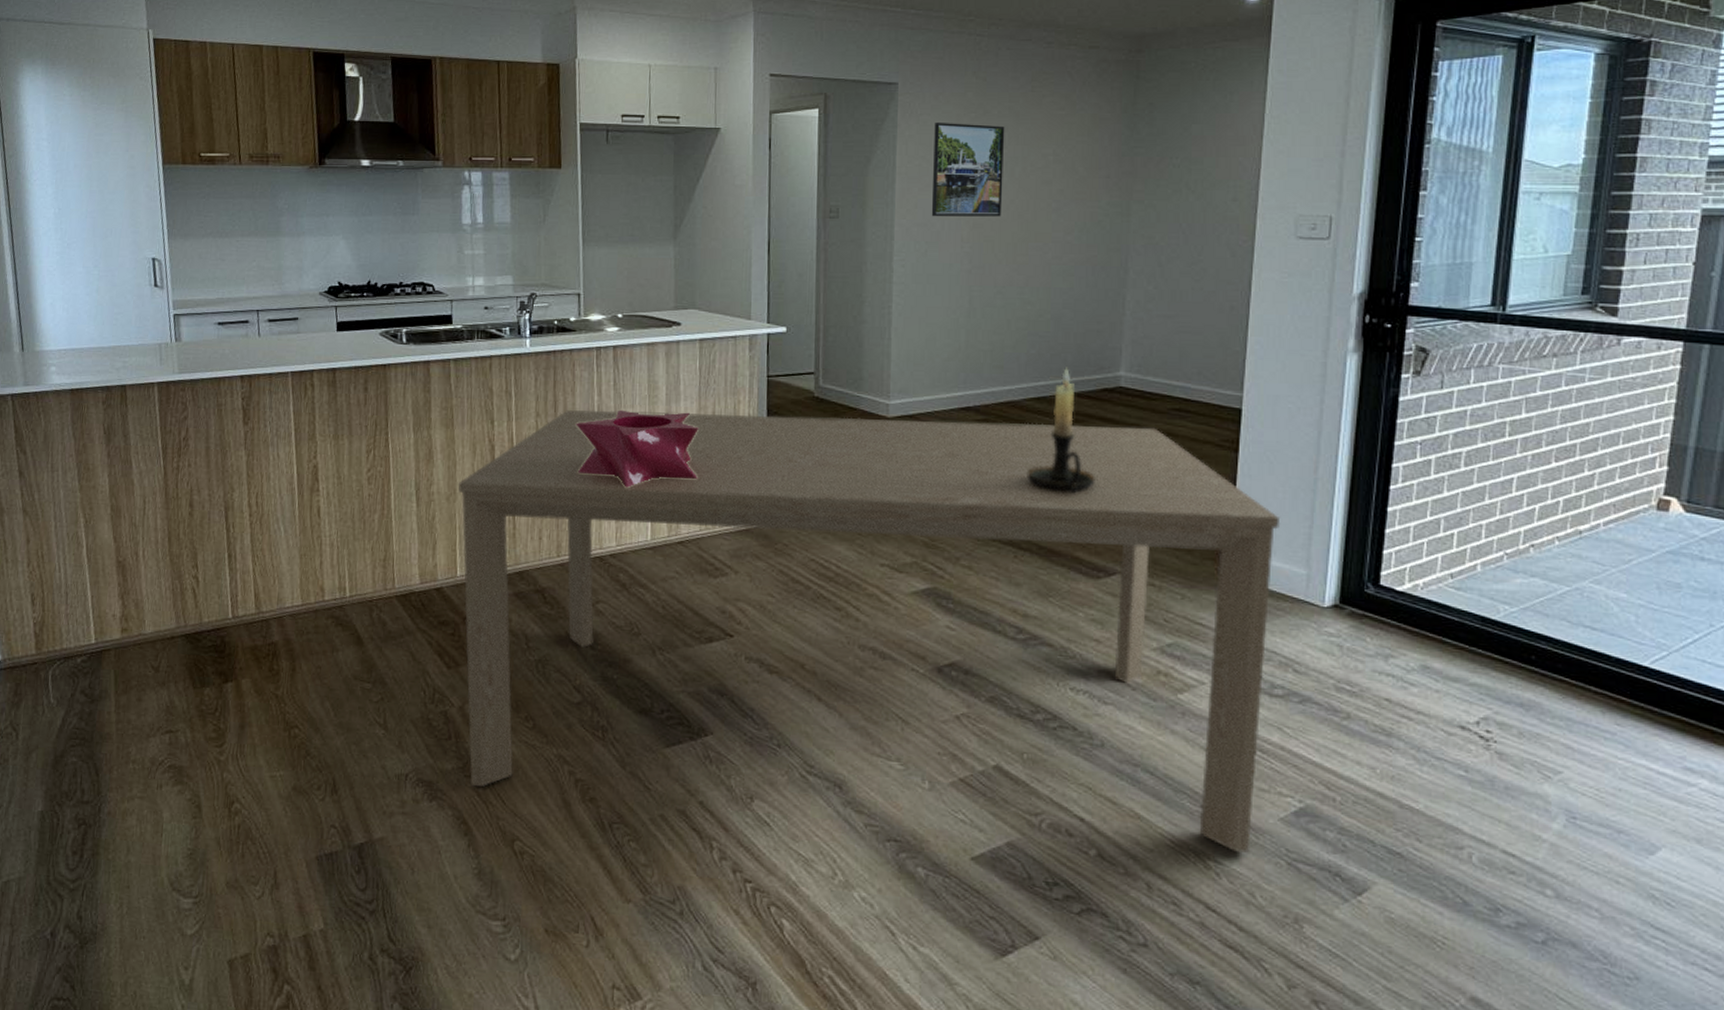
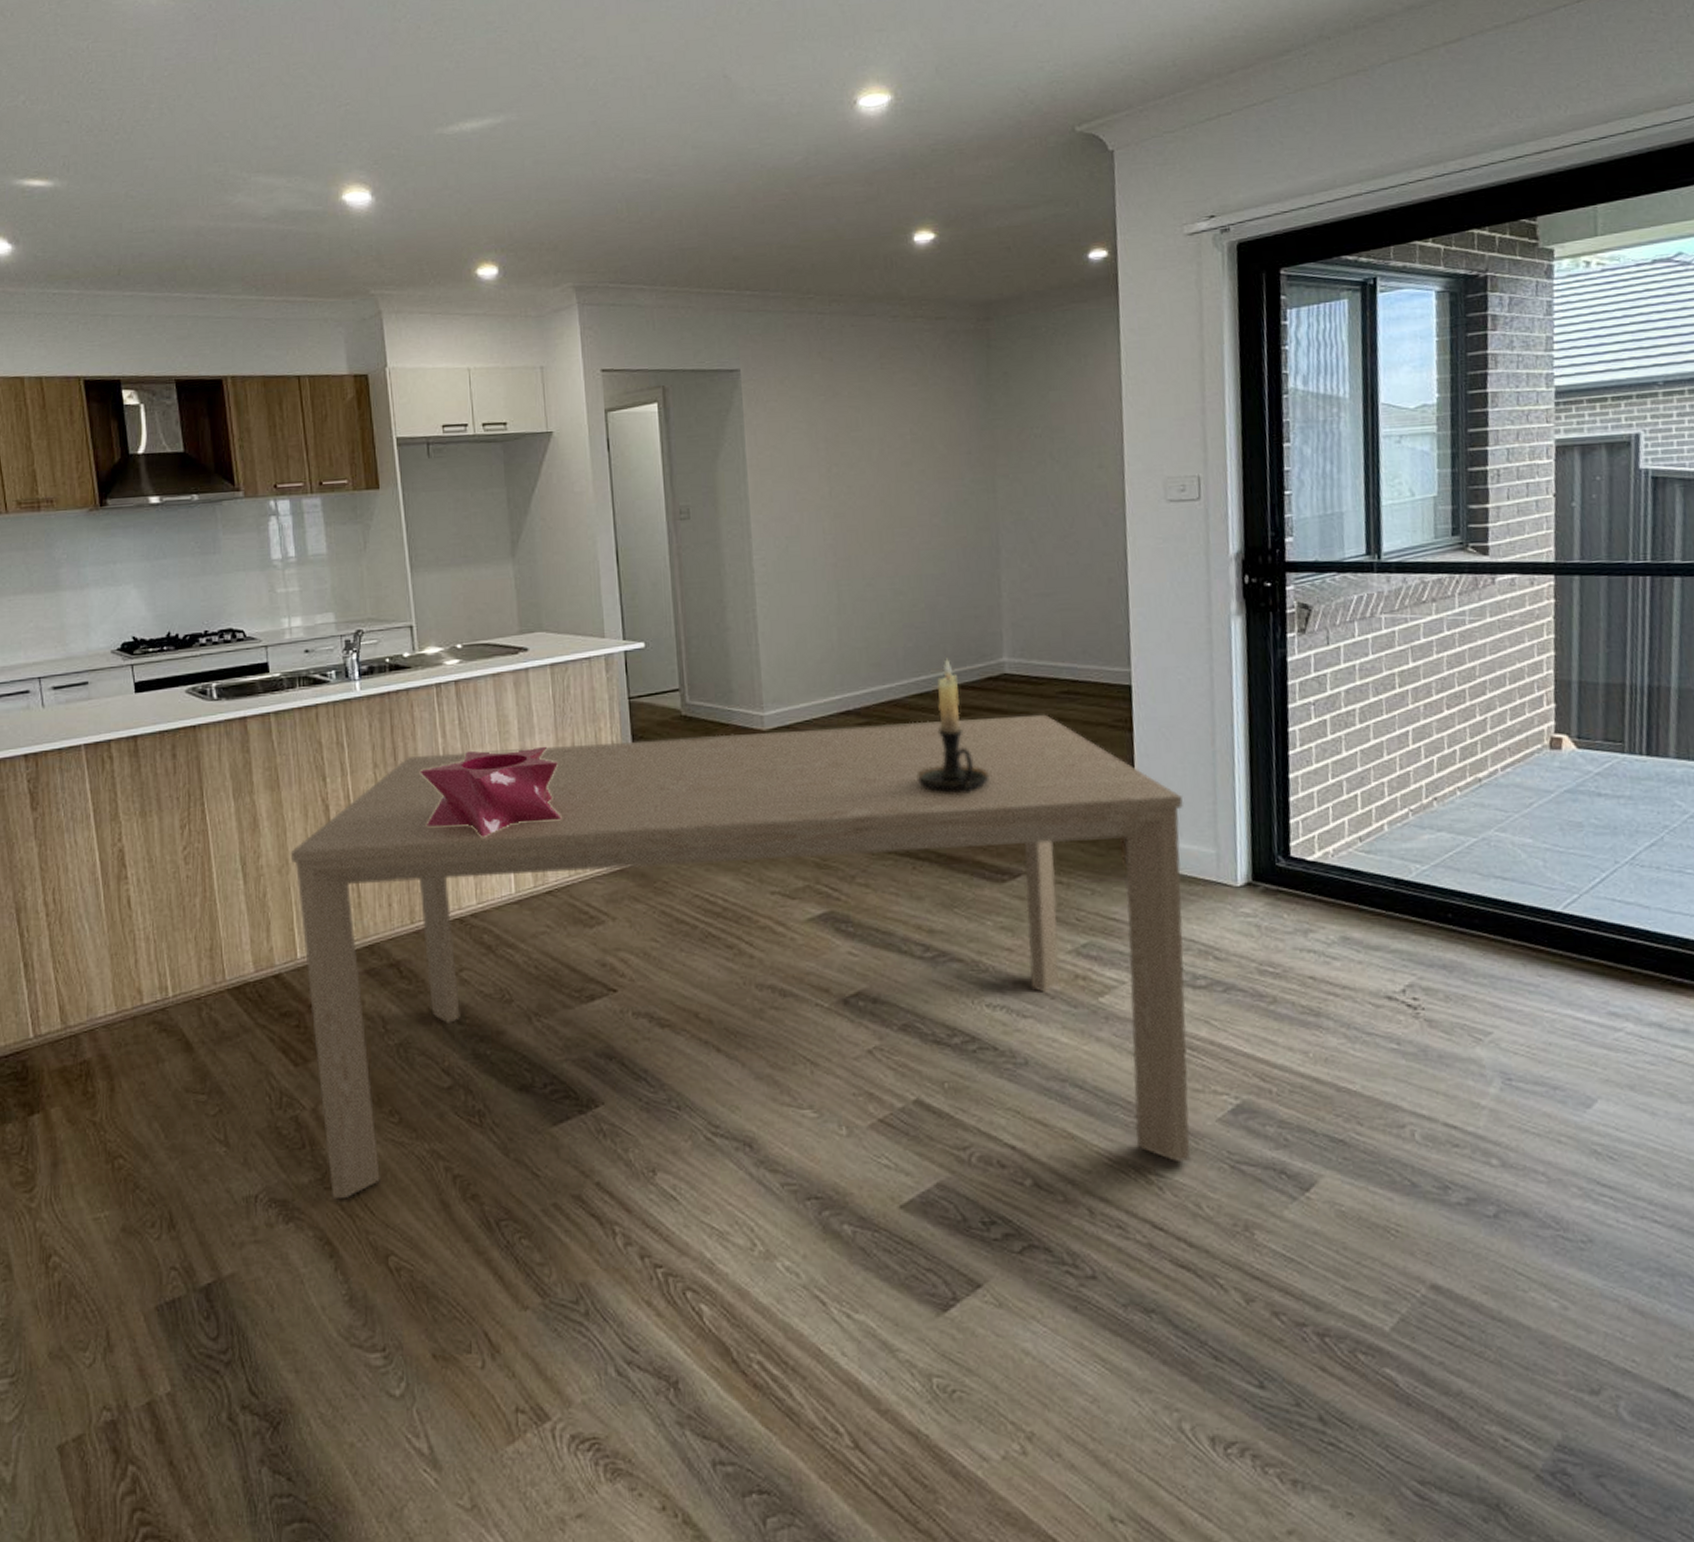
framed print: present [931,121,1005,217] -> none [783,407,863,510]

